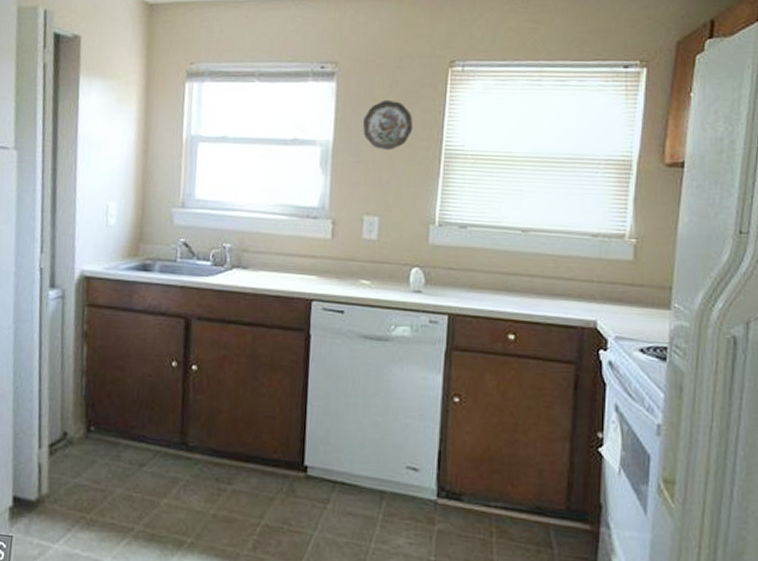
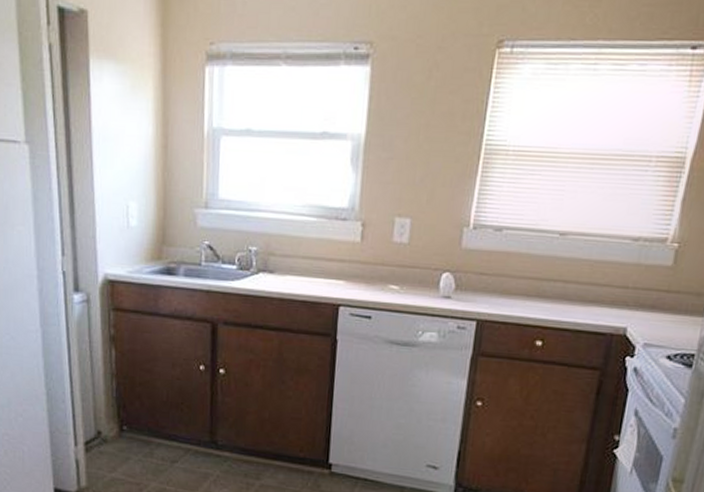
decorative plate: present [363,99,413,151] -> none [398,86,453,146]

